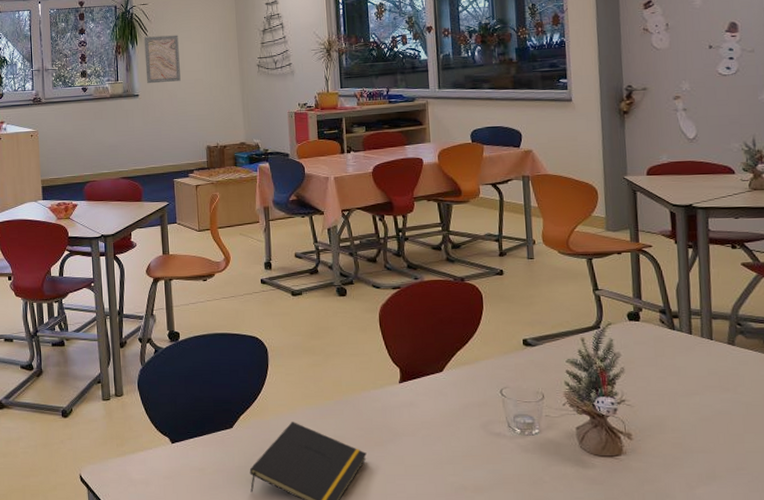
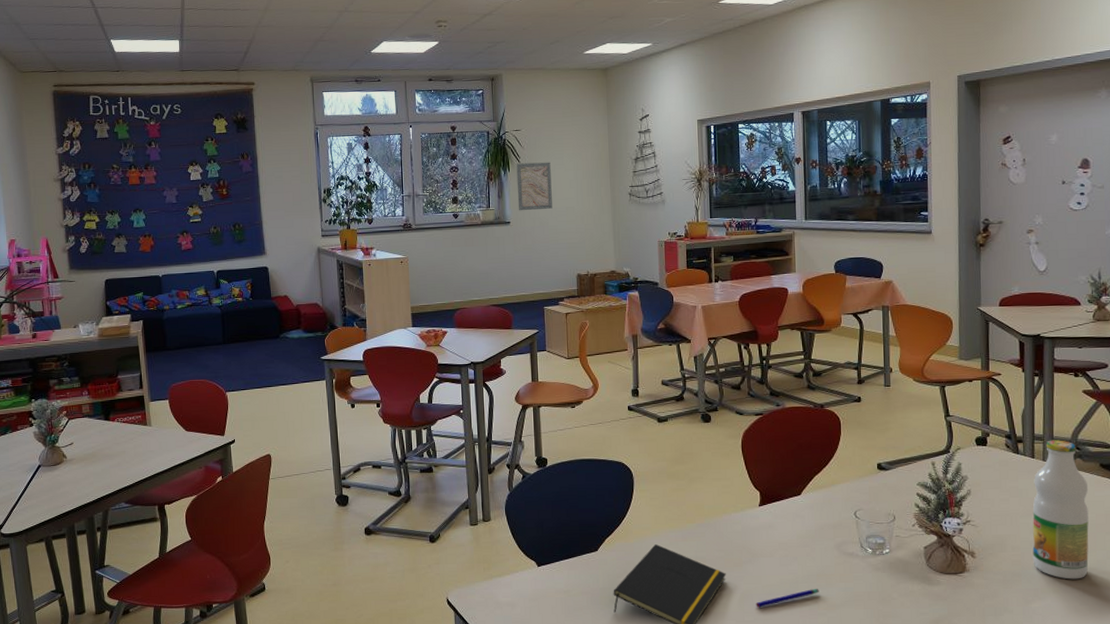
pen: none [398,469,466,490] -> present [756,588,819,608]
bottle: none [692,315,757,464] -> present [1032,440,1089,580]

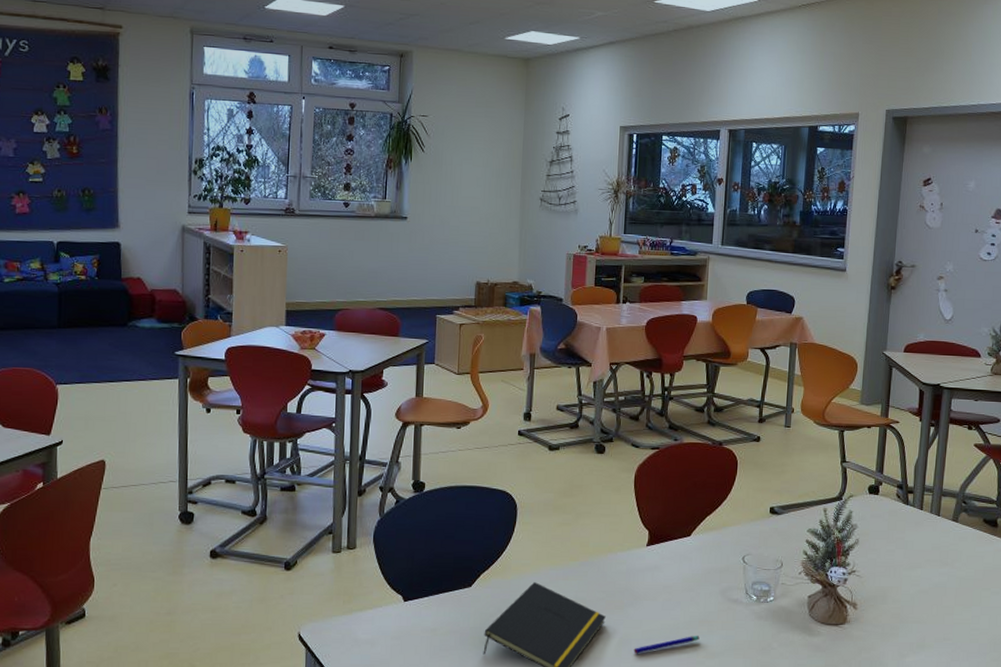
wall art: present [516,162,552,211] -> none [417,153,458,207]
bottle: present [1032,440,1089,580] -> none [911,492,971,635]

